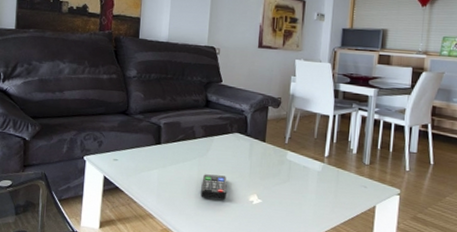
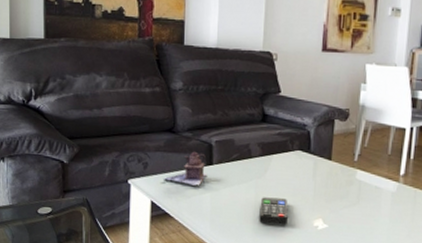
teapot: none [115,131,155,163] -> present [163,151,206,186]

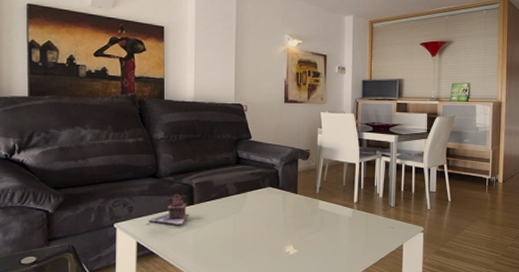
remote control: present [259,197,288,225] -> none [238,230,263,254]

